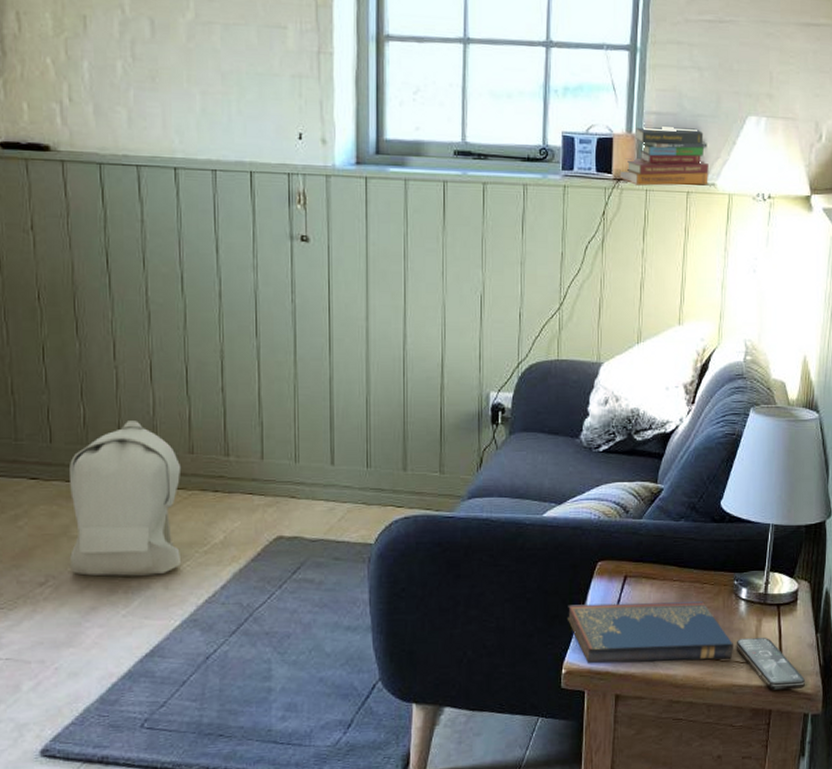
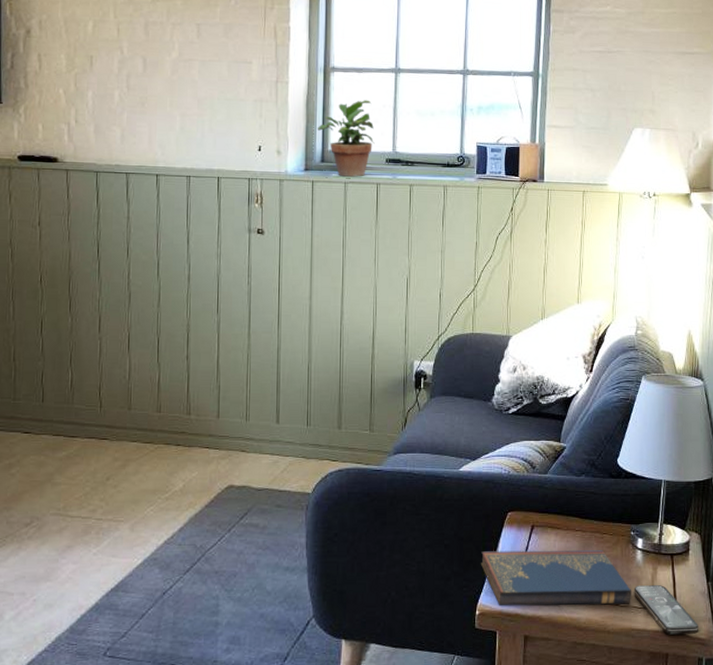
backpack: present [69,421,182,577] -> none [51,384,150,519]
potted plant: none [371,77,440,173] -> present [318,100,375,177]
books: present [619,127,709,186] -> none [525,138,601,187]

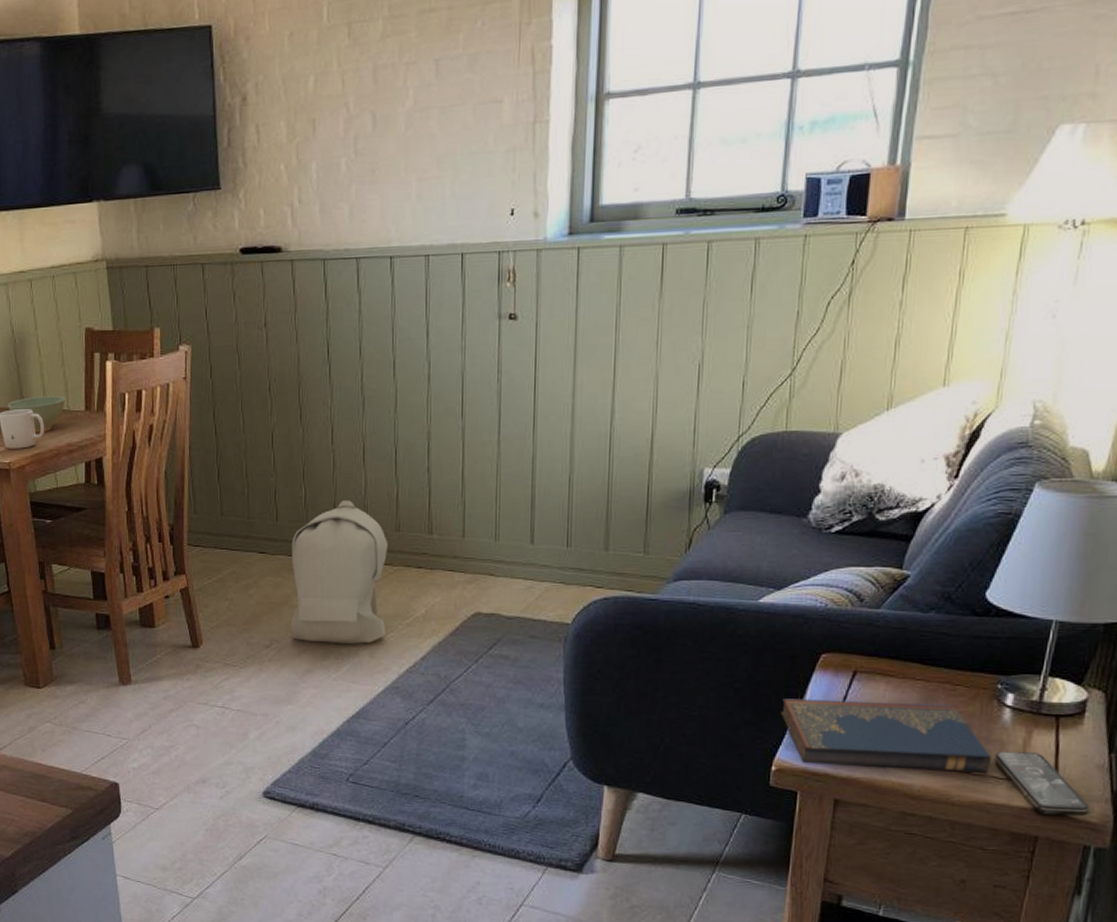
backpack: none [51,384,150,519] -> present [290,500,389,644]
potted plant: present [318,100,375,177] -> none [586,132,662,238]

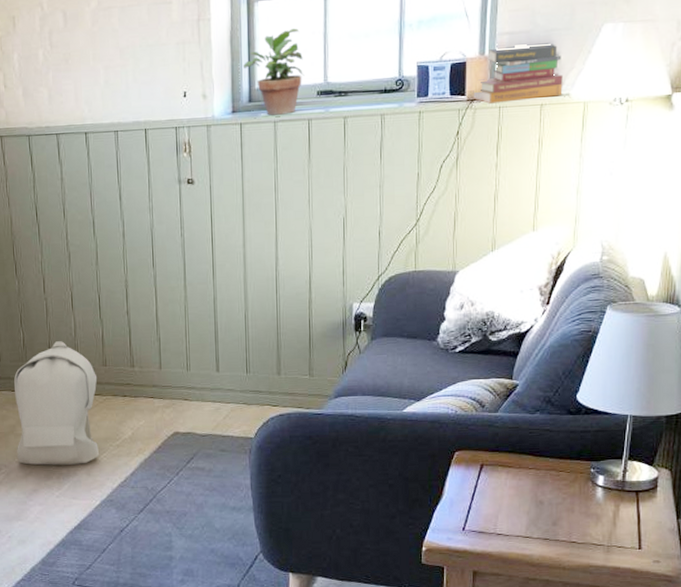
potted plant: none [586,132,662,238] -> present [243,28,305,116]
hardcover book: present [780,698,991,773] -> none [426,488,590,543]
books: none [876,149,998,226] -> present [473,43,563,104]
mobile phone: present [994,751,1090,816] -> none [592,521,666,571]

